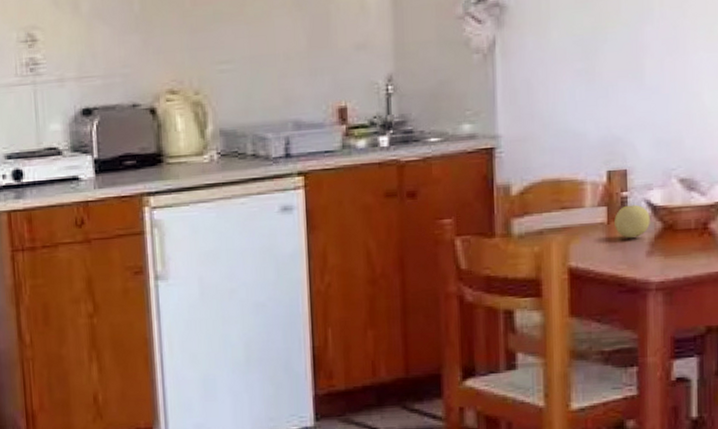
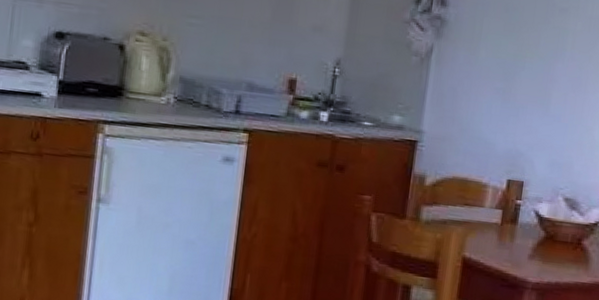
apple: present [614,204,650,238] -> none [506,212,536,241]

